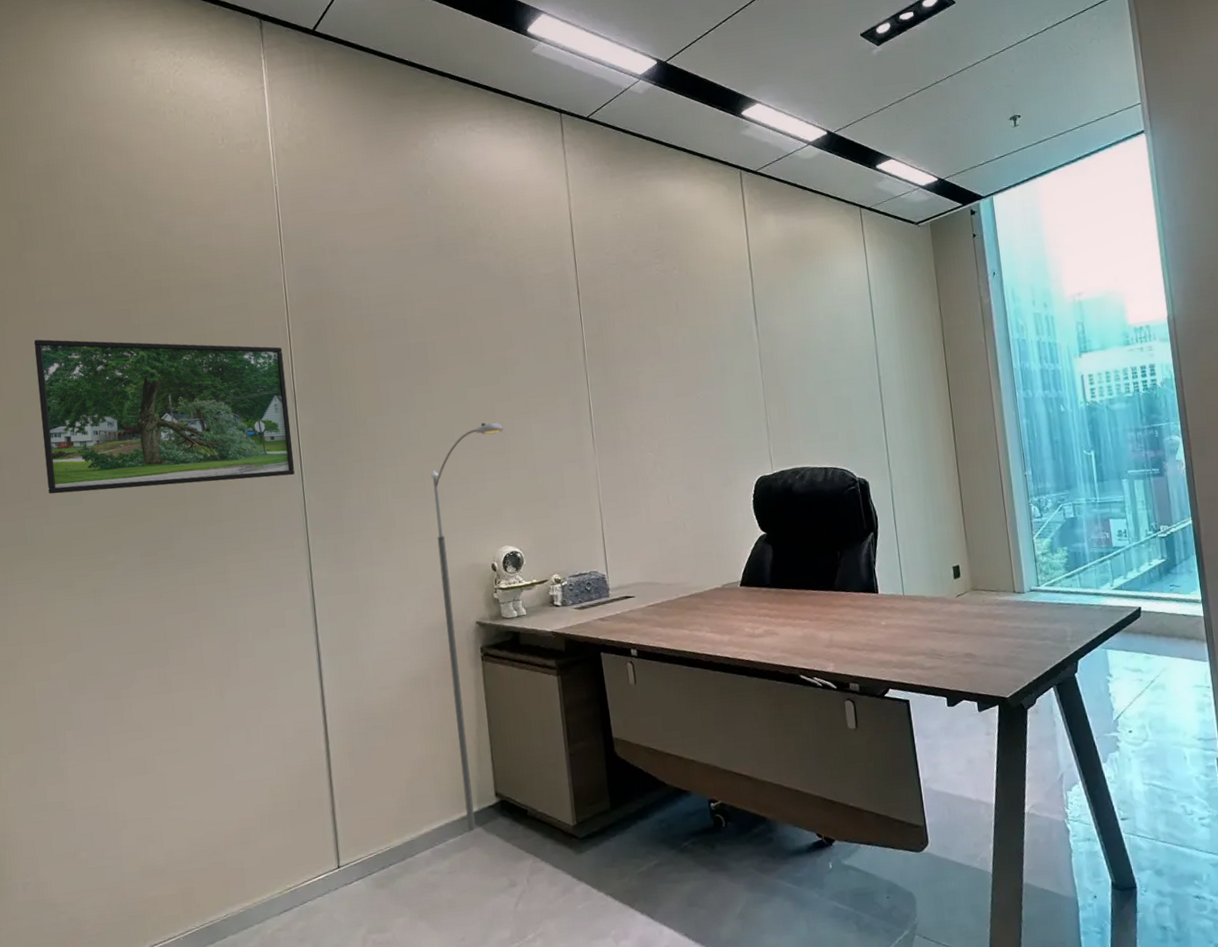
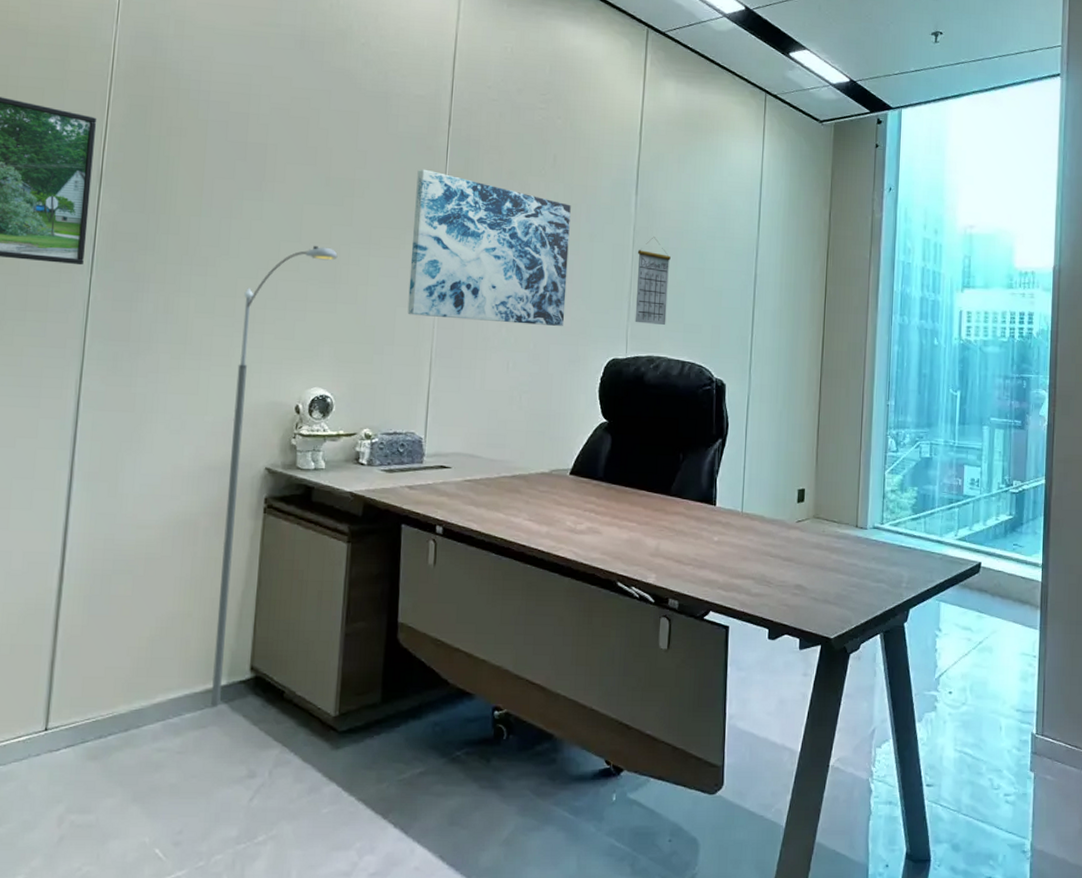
wall art: none [558,338,712,469] -> present [407,169,571,326]
calendar: none [766,359,804,441] -> present [635,237,671,325]

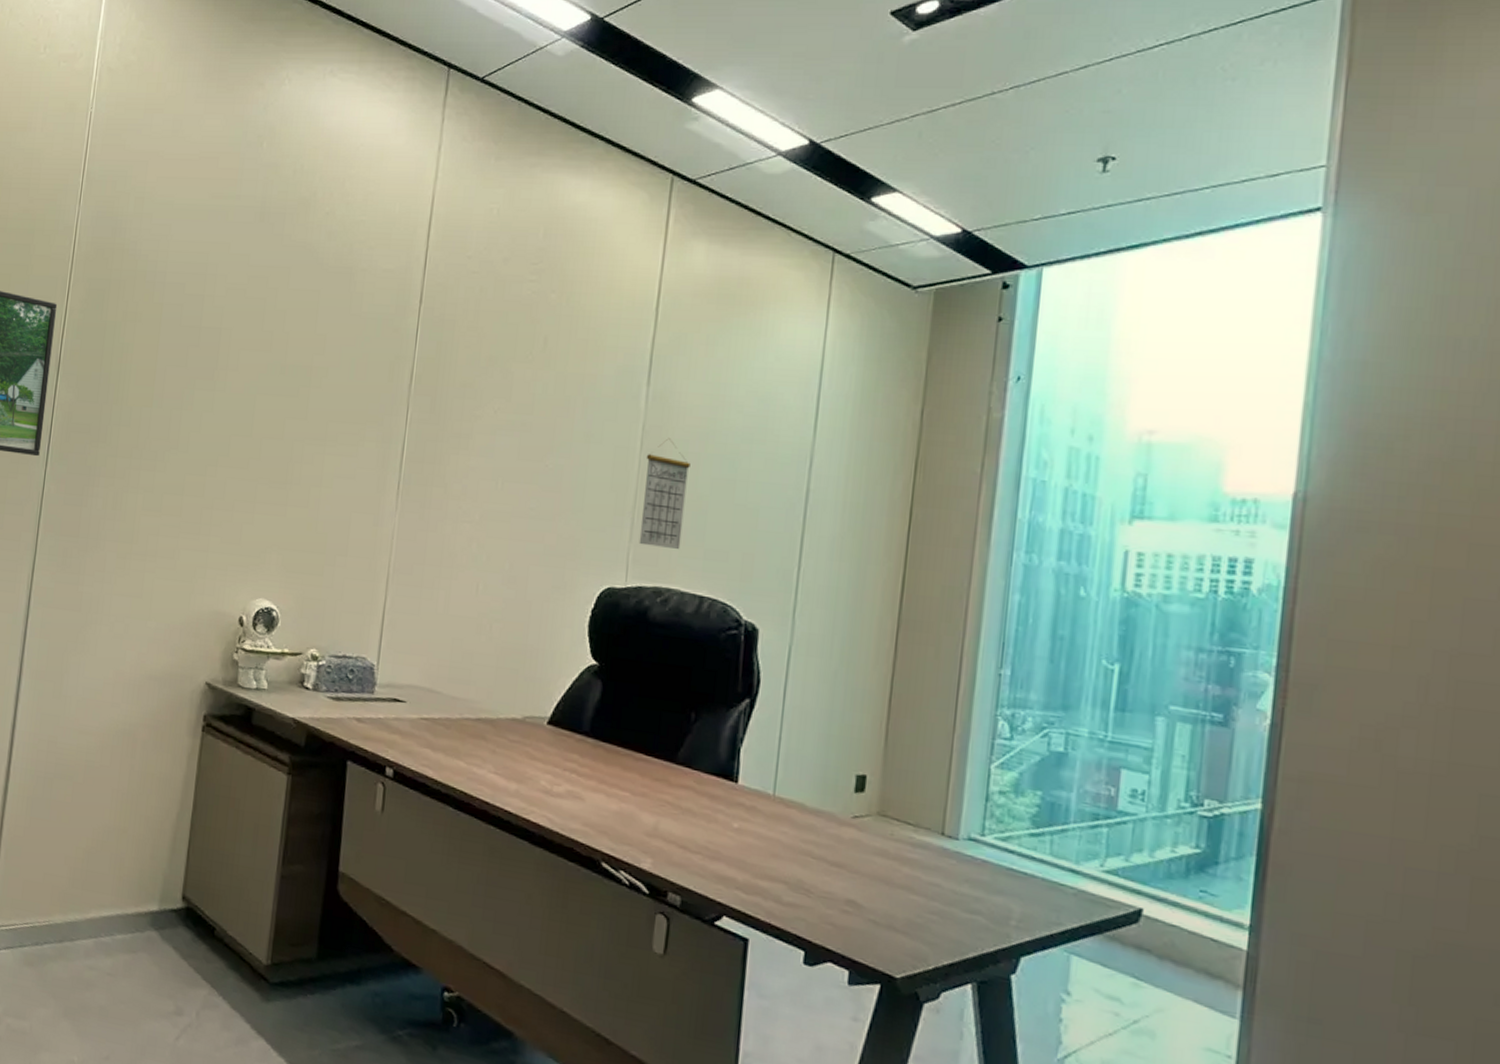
street lamp: present [211,245,338,707] -> none [142,440,290,933]
wall art: present [407,169,571,326] -> none [363,355,563,544]

